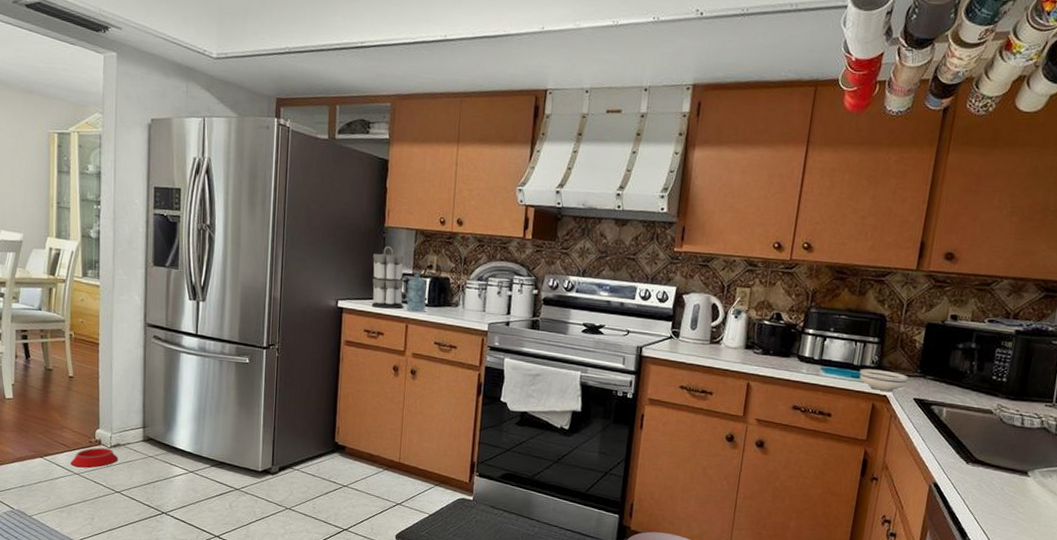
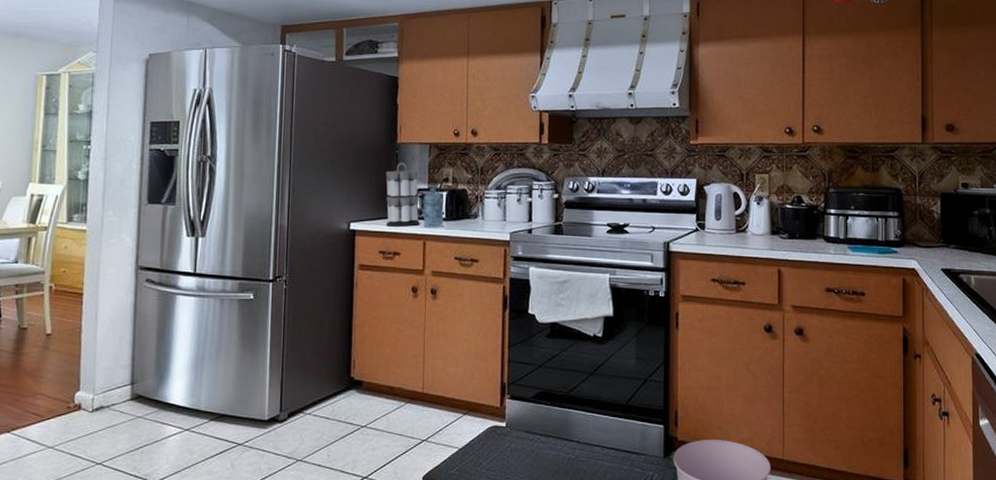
pet bowl: present [70,447,119,468] -> none [43,413,101,439]
bowl: present [859,368,909,391] -> none [885,243,933,264]

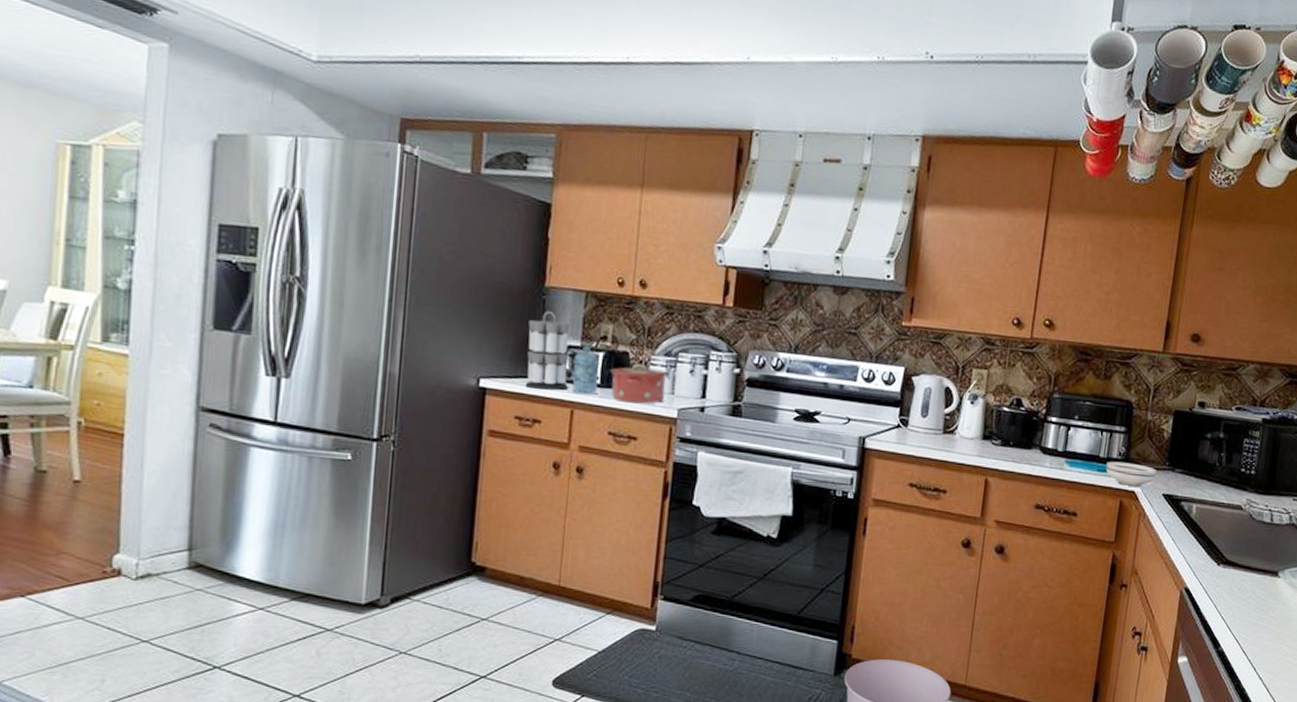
casserole: none [452,198,501,231] -> present [609,363,669,405]
bowl: none [885,243,933,264] -> present [1105,461,1157,487]

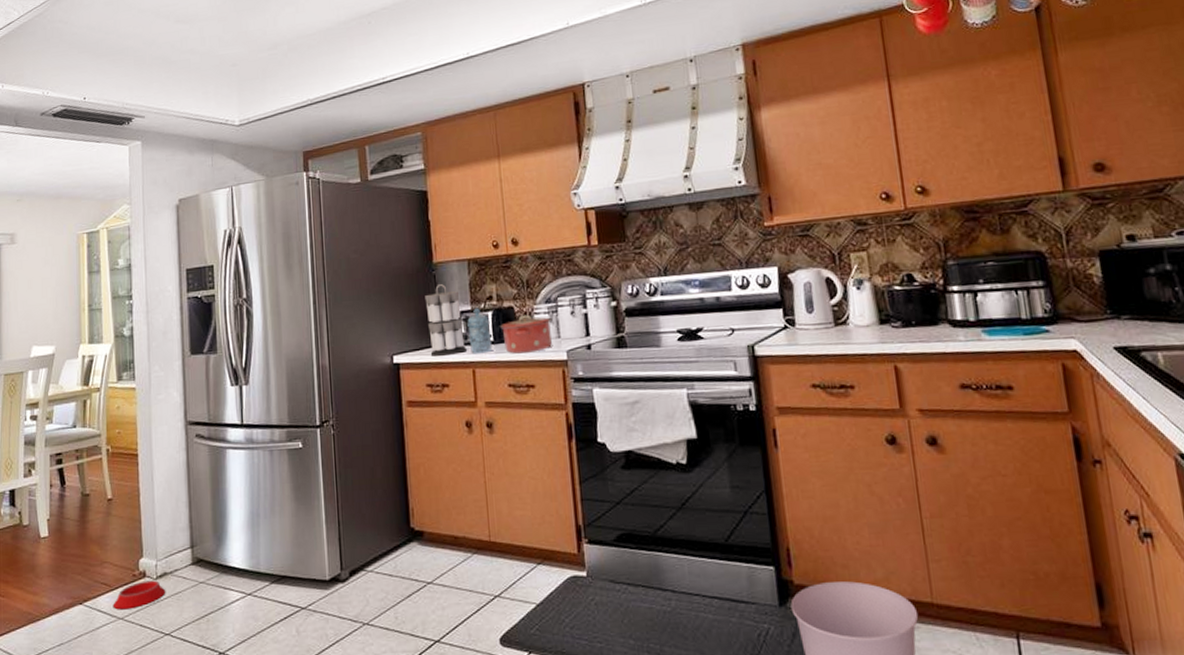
pet bowl: none [70,579,148,609] -> present [113,580,166,610]
bowl: present [1105,461,1157,487] -> none [1032,318,1099,345]

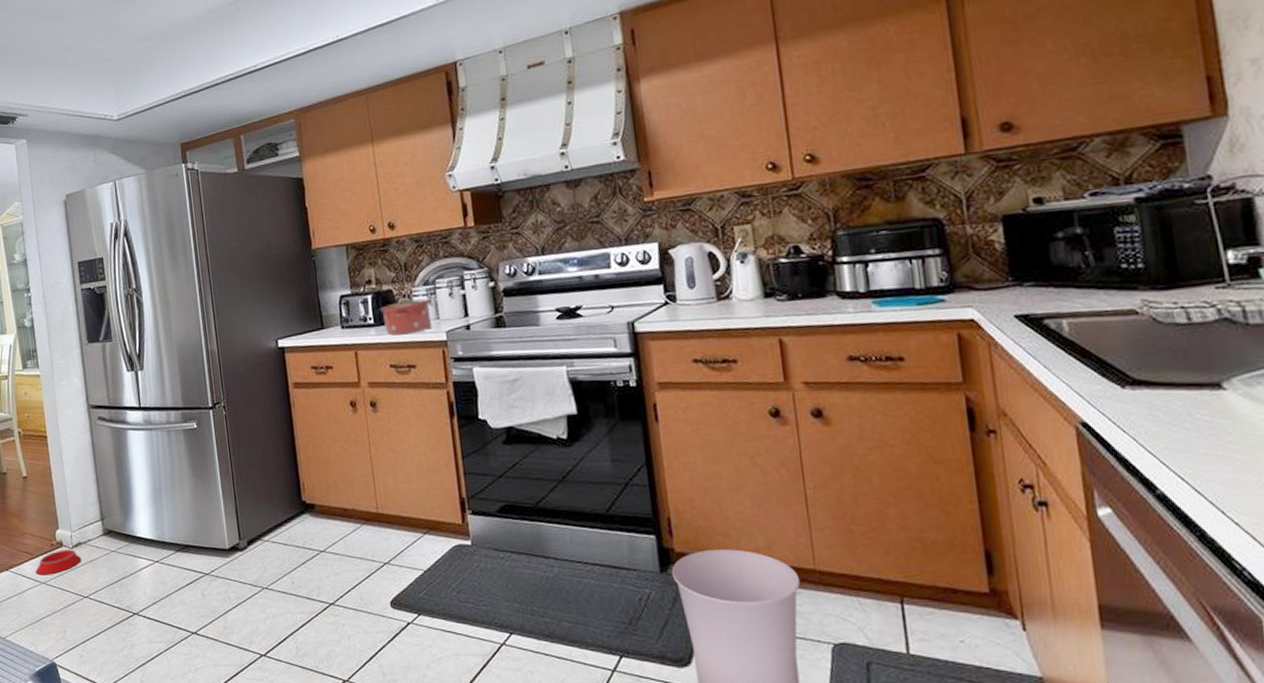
spice rack: present [425,284,467,358] -> none [305,270,348,341]
canister: present [467,308,493,355] -> none [347,291,374,337]

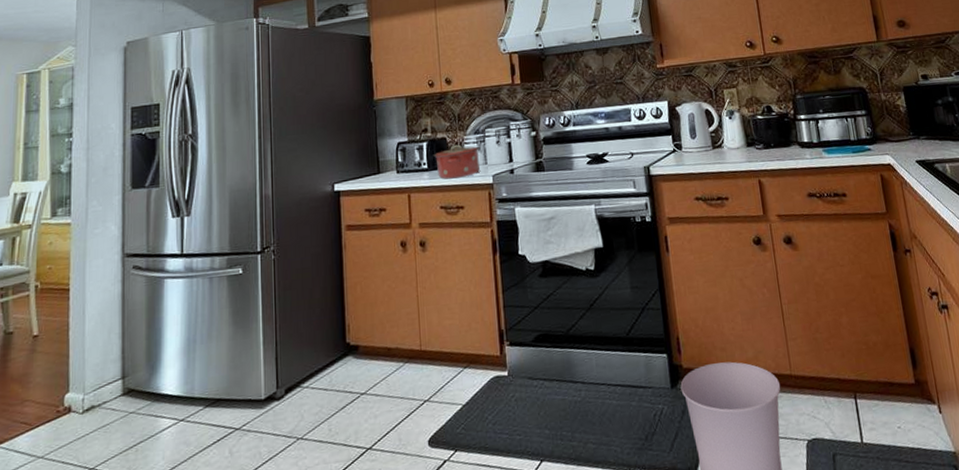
pet bowl: present [35,549,82,576] -> none [32,414,93,449]

